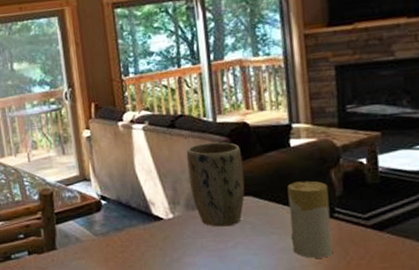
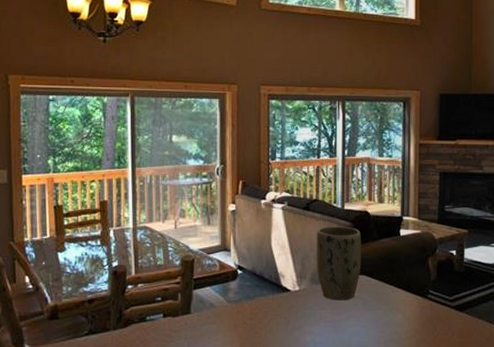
candle: present [287,181,333,258] -> none [393,265,425,332]

